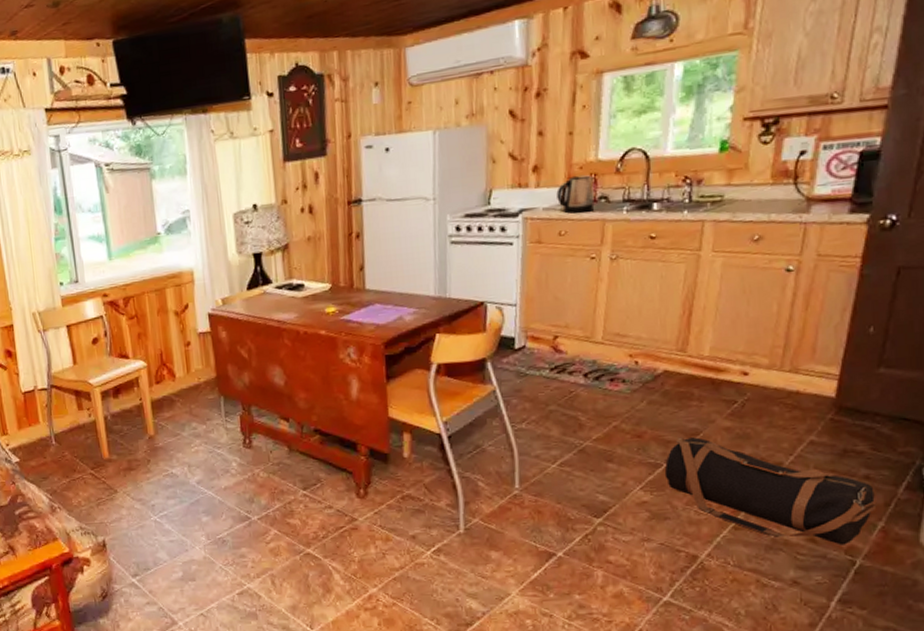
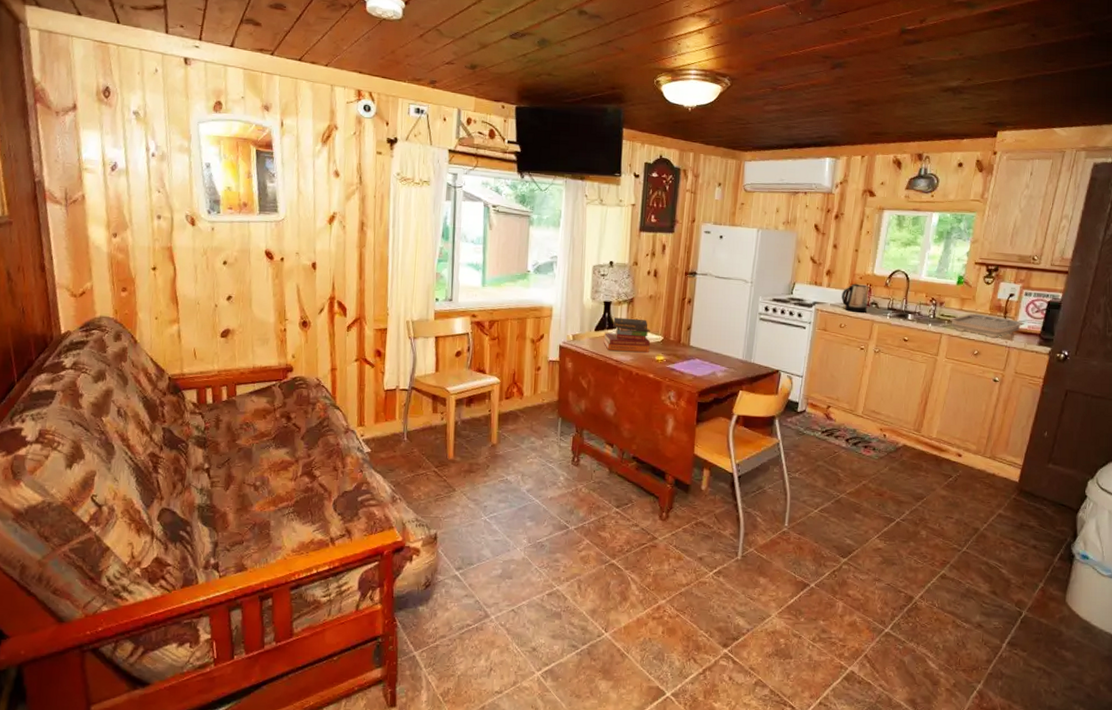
books: none [258,267,317,310] -> present [603,317,651,352]
duffel bag: present [663,437,877,545] -> none [896,499,1040,599]
dish rack: none [712,185,826,215] -> present [949,313,1024,338]

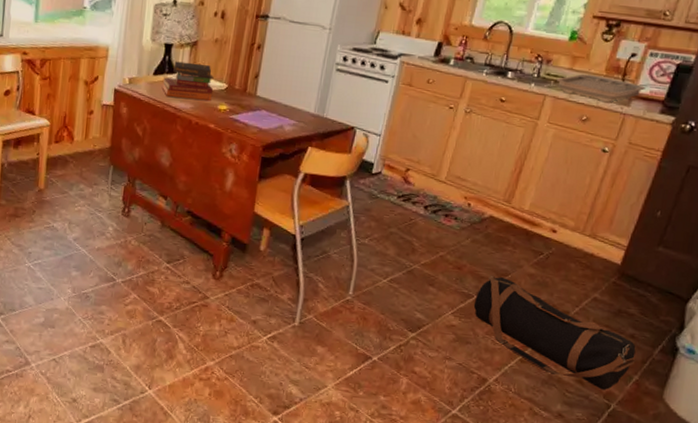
kettle: present [841,283,870,314] -> none [431,34,466,69]
duffel bag: none [896,499,1040,599] -> present [473,275,636,390]

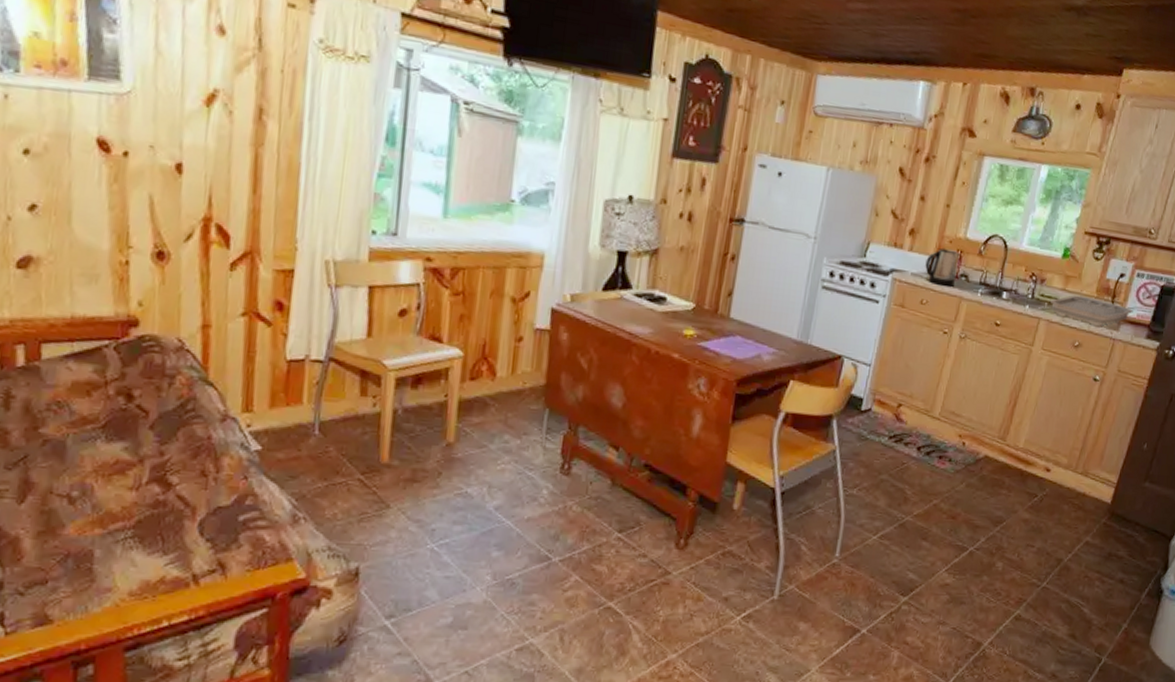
books: present [162,61,214,101] -> none [613,273,679,324]
kettle: none [431,34,466,69] -> present [925,247,960,288]
duffel bag: present [473,275,636,390] -> none [968,523,1125,643]

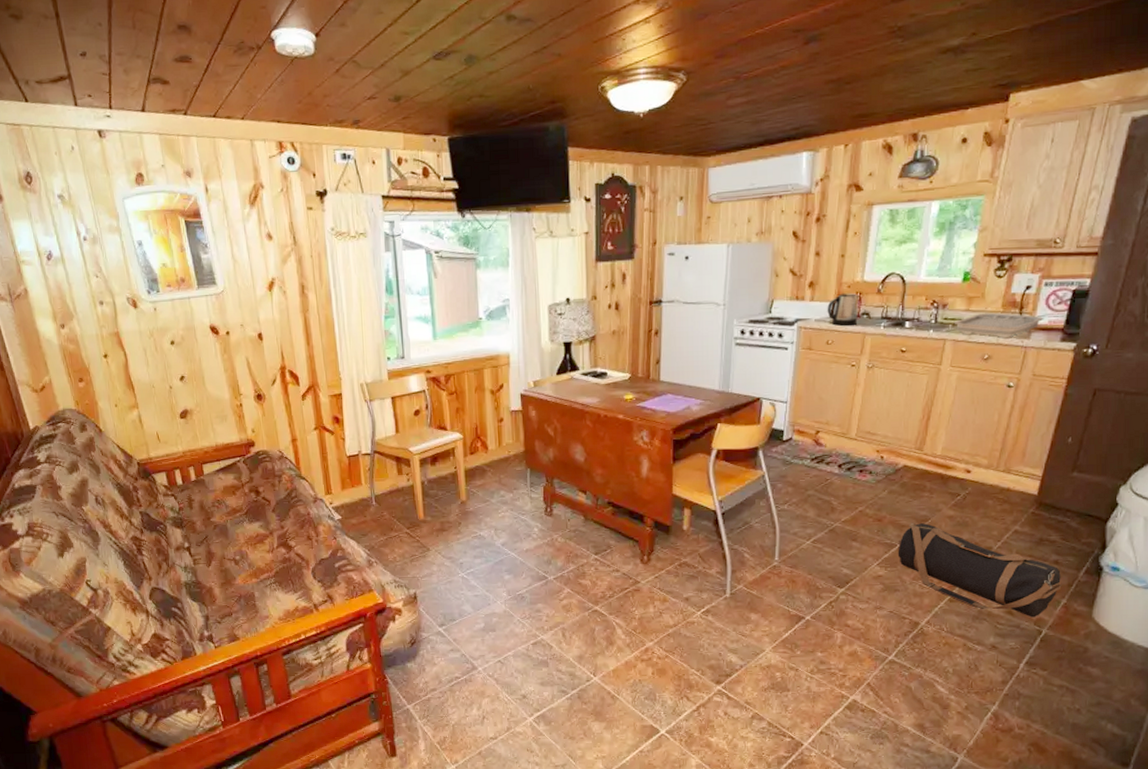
duffel bag: none [968,523,1125,643] -> present [897,522,1062,617]

